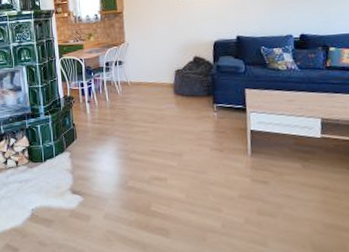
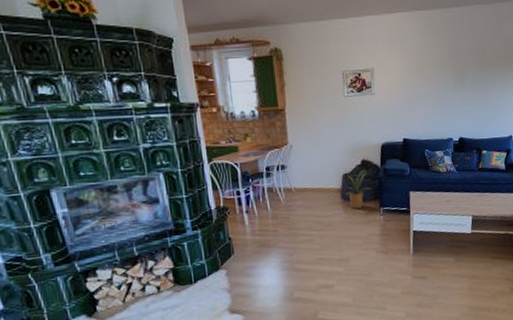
house plant: none [178,65,204,105] -> present [345,169,372,210]

